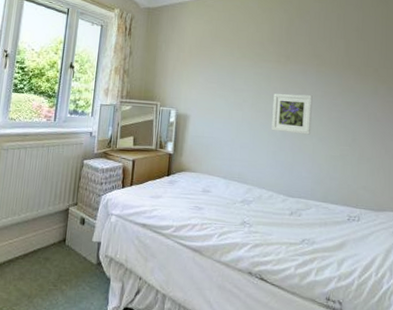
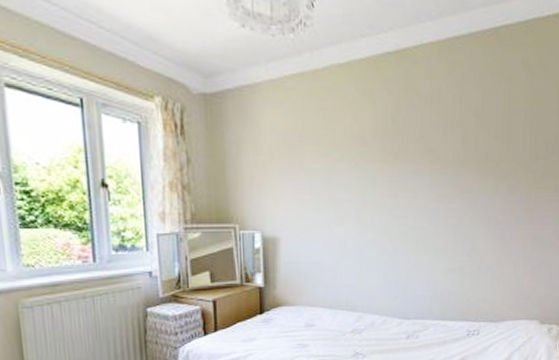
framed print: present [271,93,313,135] -> none [381,200,427,248]

